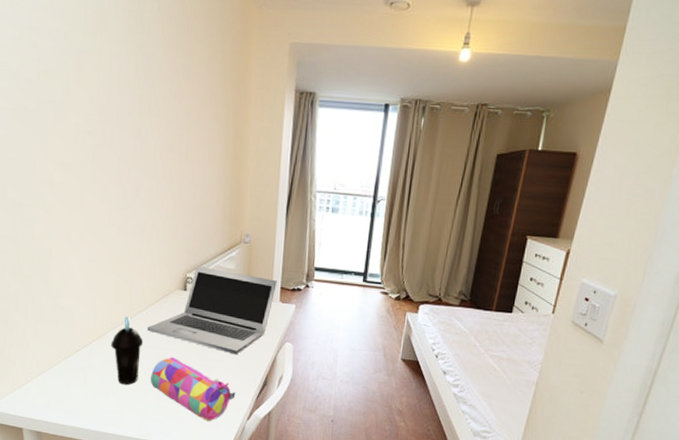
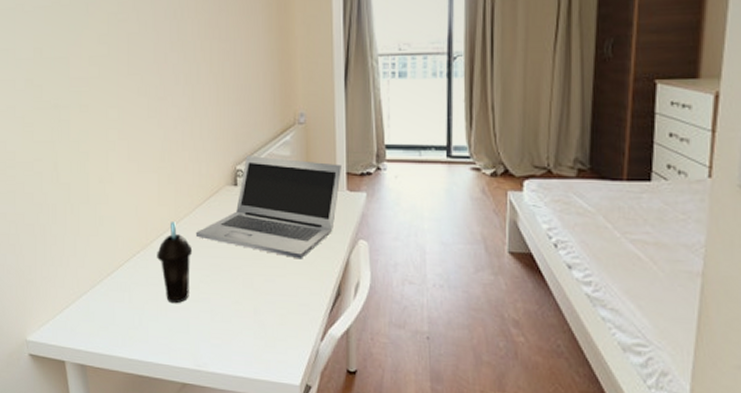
pencil case: present [151,356,236,422] -> none [204,266,304,345]

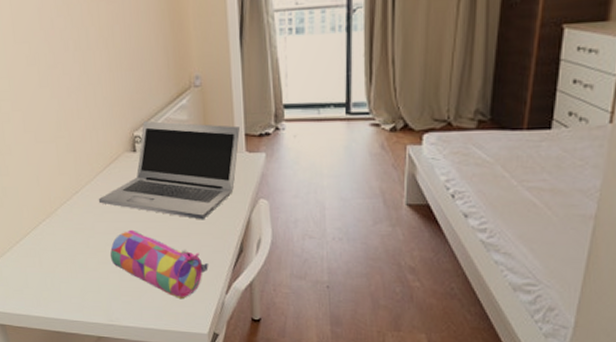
cup: present [157,222,193,304] -> none [62,190,97,266]
pencil case: none [204,266,304,345] -> present [110,229,208,300]

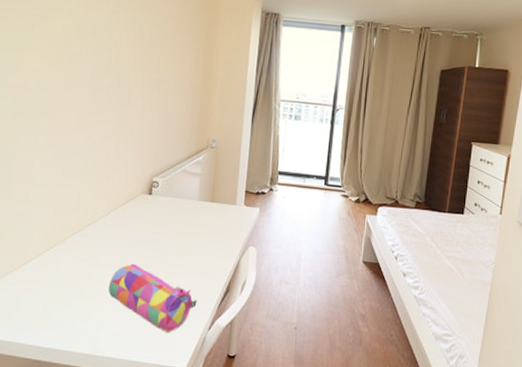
laptop: present [98,121,240,220] -> none [108,170,242,260]

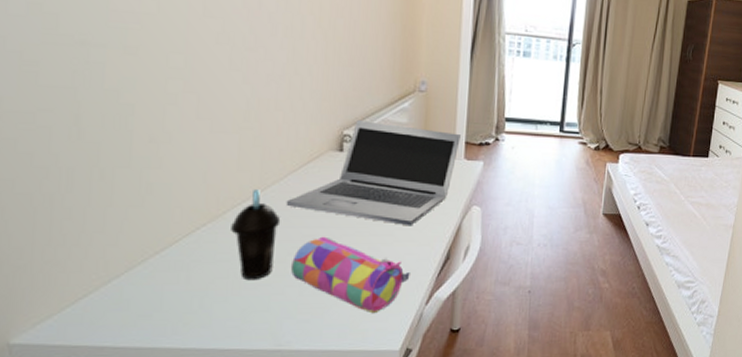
cup: none [69,222,104,295] -> present [231,189,281,281]
laptop: none [108,170,242,260] -> present [285,120,461,226]

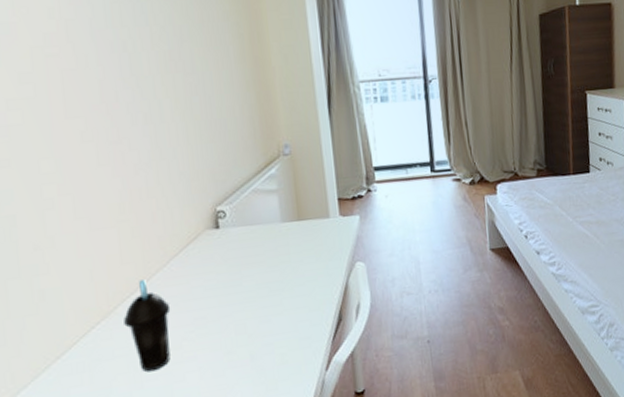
laptop: present [285,120,461,226] -> none [172,191,333,294]
pencil case: present [291,236,410,314] -> none [188,316,306,388]

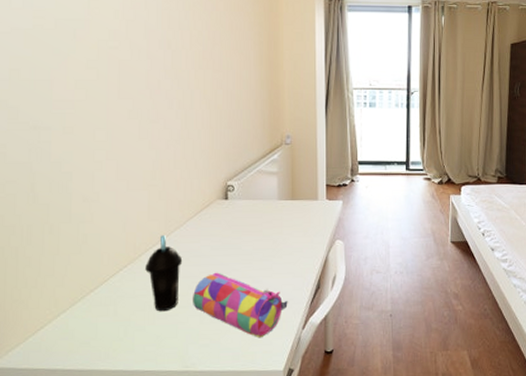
pencil case: none [188,316,306,388] -> present [193,272,288,338]

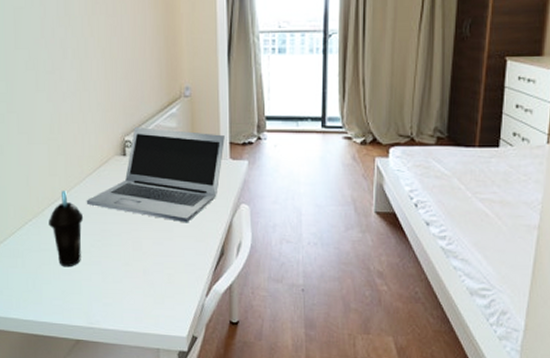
laptop: none [186,172,322,261] -> present [86,127,225,223]
pencil case: present [193,272,288,338] -> none [95,231,190,302]

